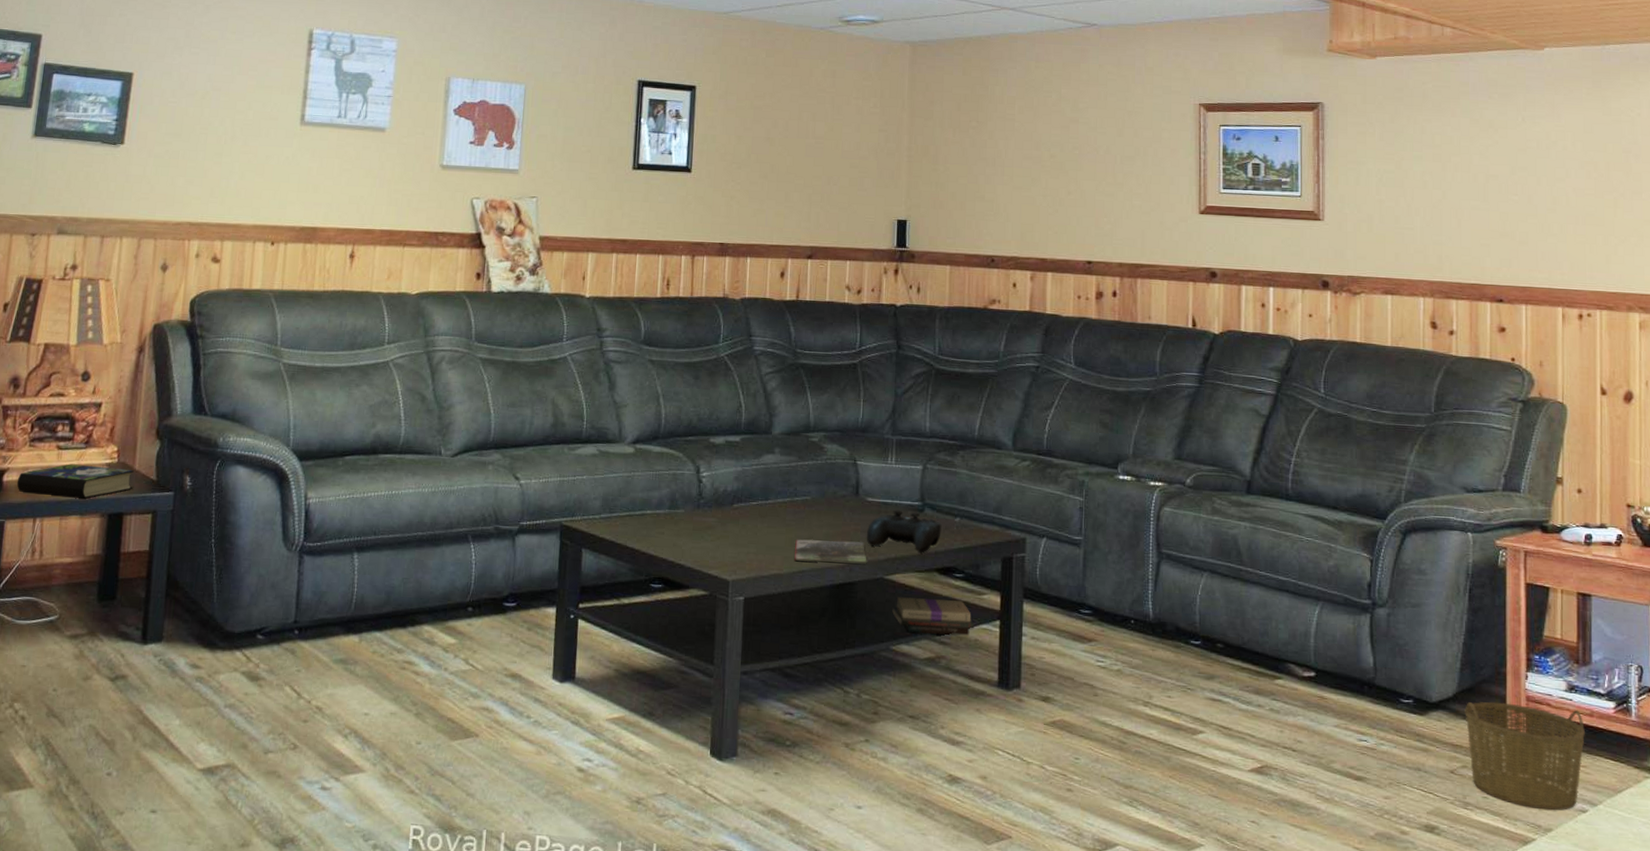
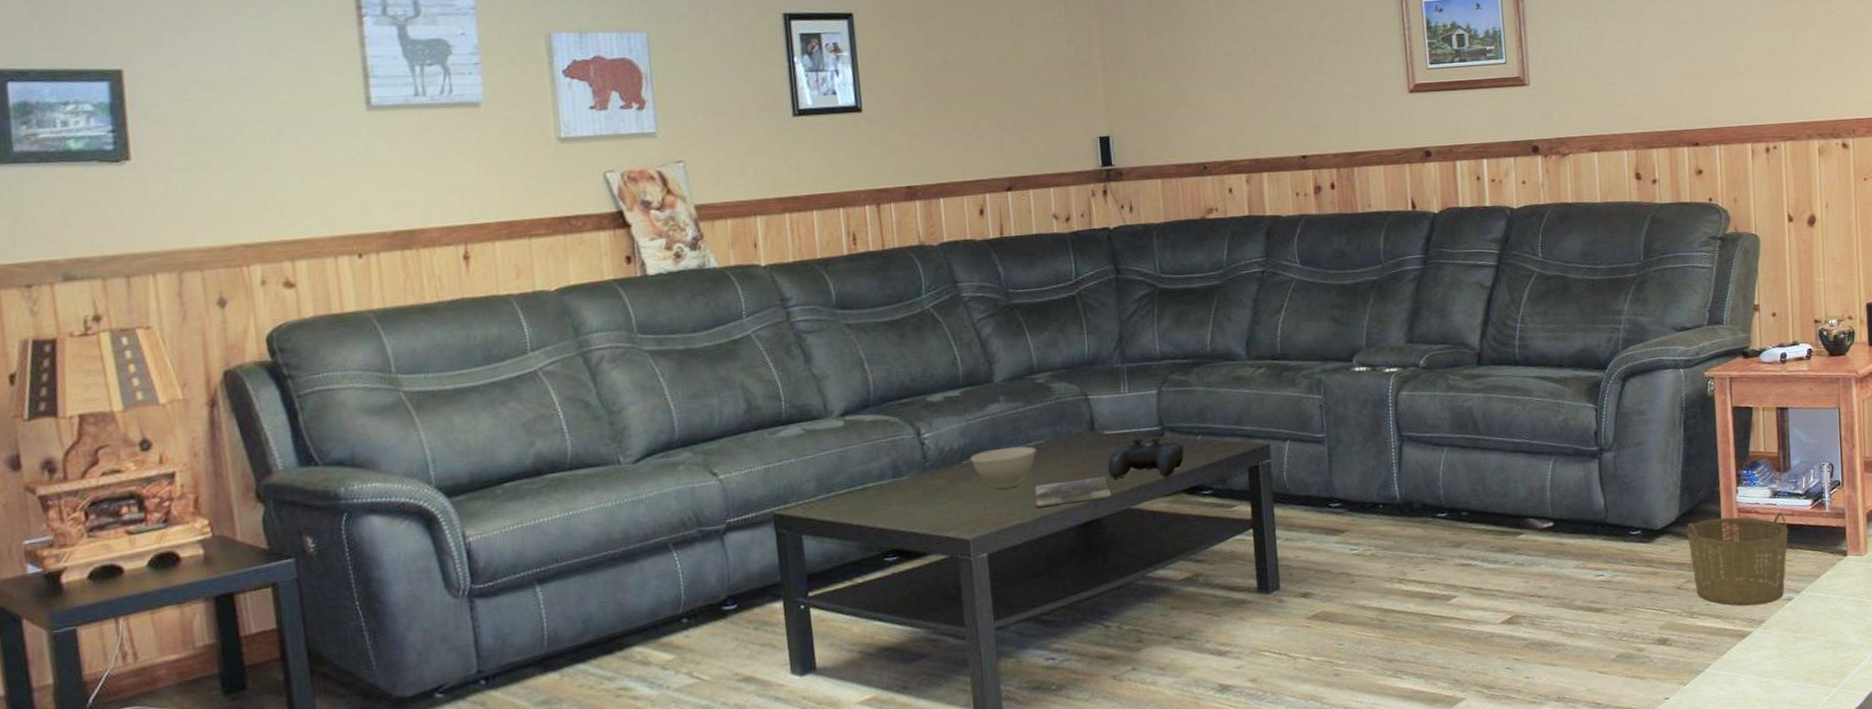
book: present [17,464,134,499] -> none [82,542,240,592]
bowl: none [740,497,802,538] -> present [970,446,1036,489]
books: present [892,597,975,636] -> none [1143,516,1229,558]

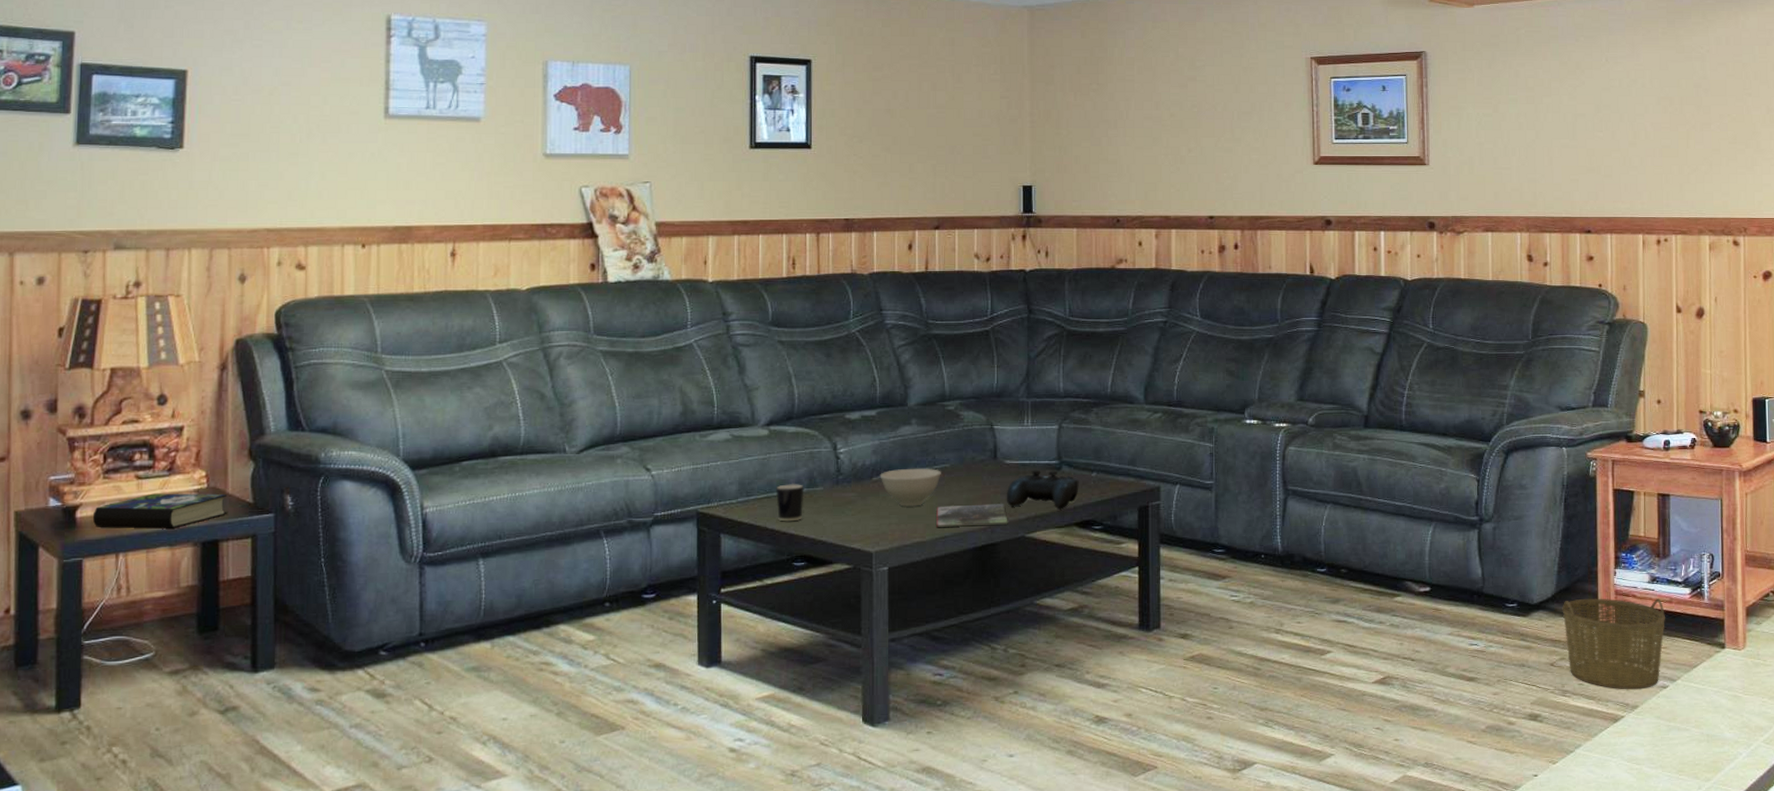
book: none [82,542,240,592] -> present [93,493,227,529]
mug: none [858,474,890,517] -> present [776,483,804,522]

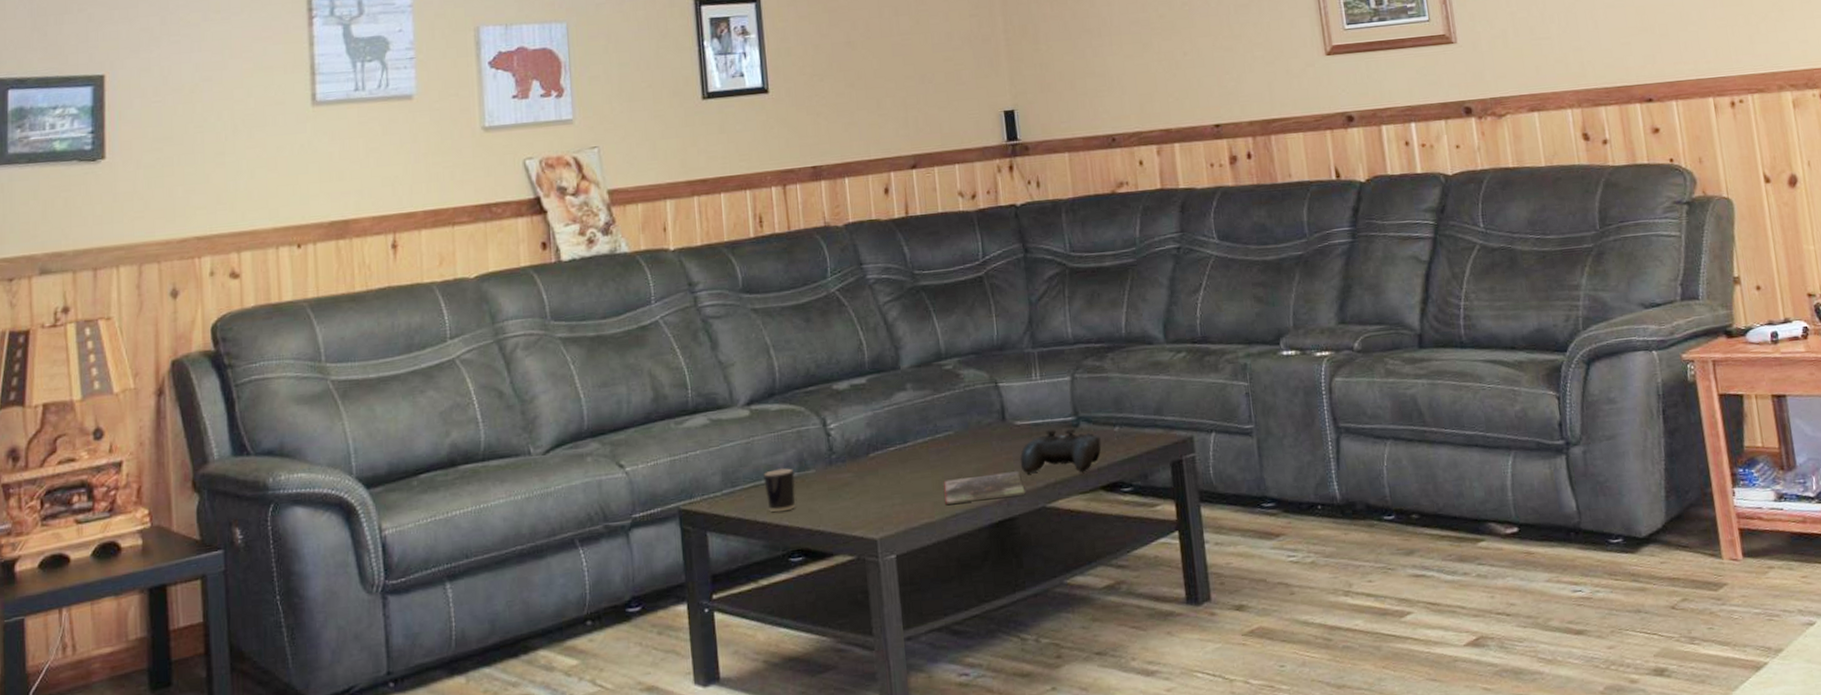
book: present [93,493,227,529] -> none [33,533,174,581]
bowl: present [880,468,941,507] -> none [877,438,945,484]
basket: present [1562,598,1665,690] -> none [1676,519,1804,631]

